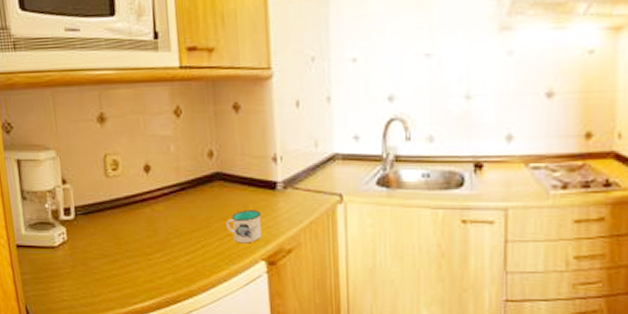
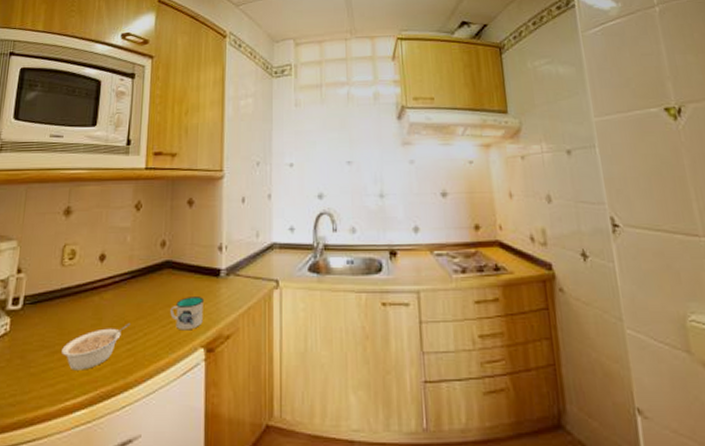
legume: none [122,235,186,278] -> present [62,323,130,371]

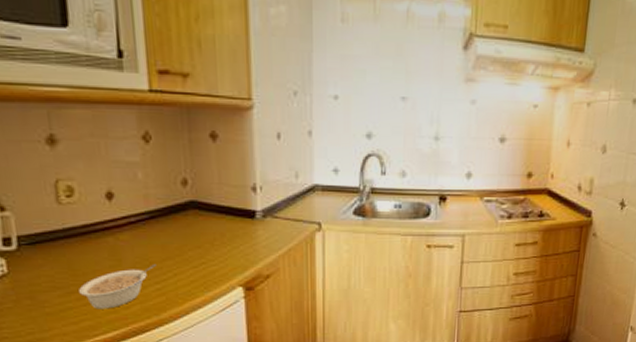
mug: present [170,297,205,331] -> none [201,238,240,271]

